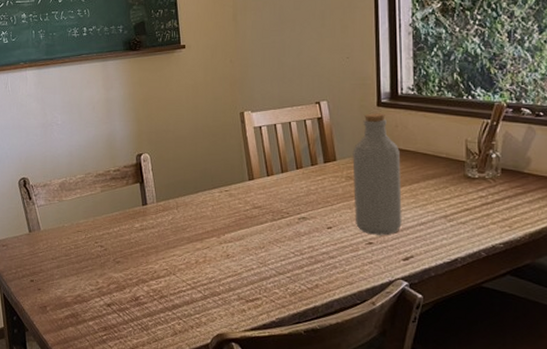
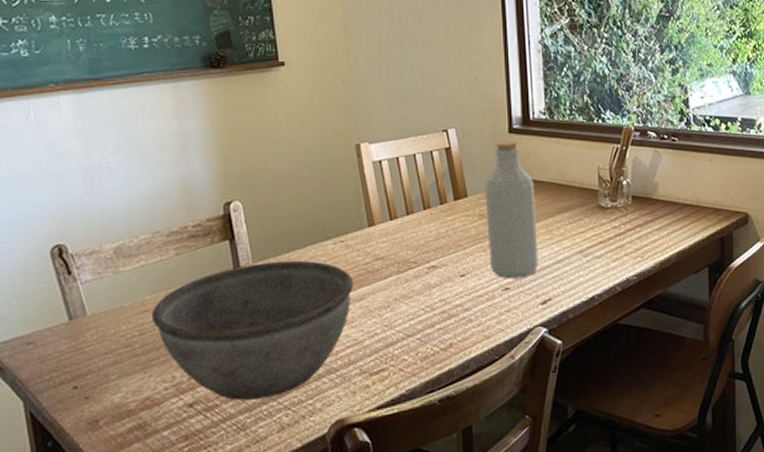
bowl: none [83,202,235,308] -> present [151,260,353,401]

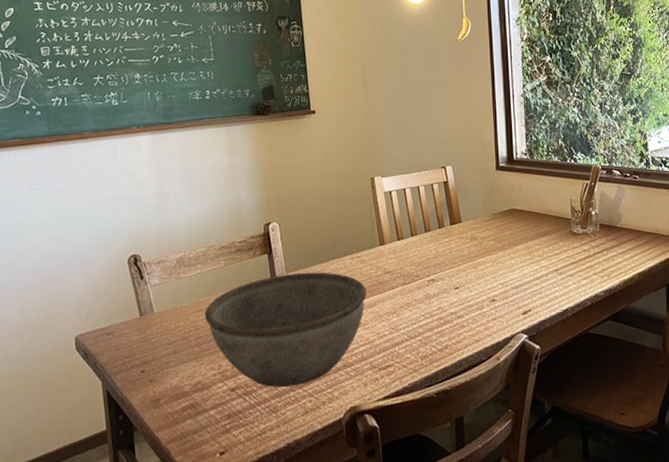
bottle: present [485,141,539,279] -> none [476,176,520,292]

